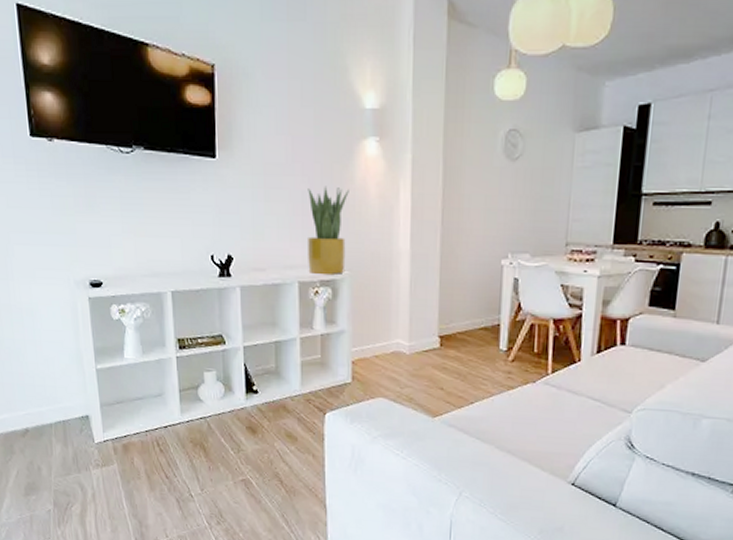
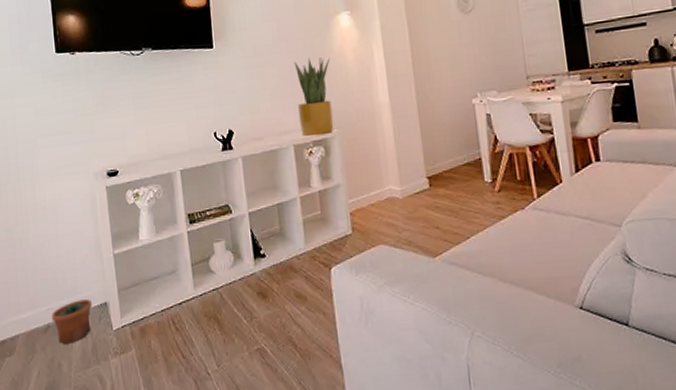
planter: none [30,409,73,450] -> present [51,299,92,344]

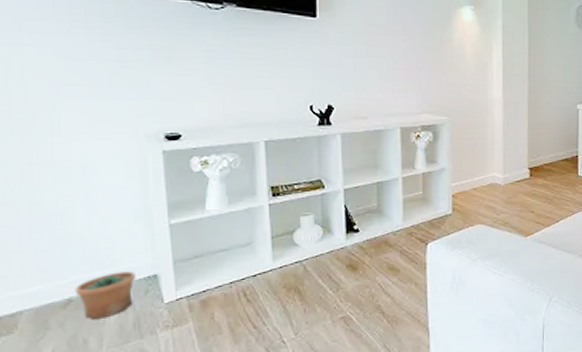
planter: present [294,57,334,136] -> none [408,44,448,120]

